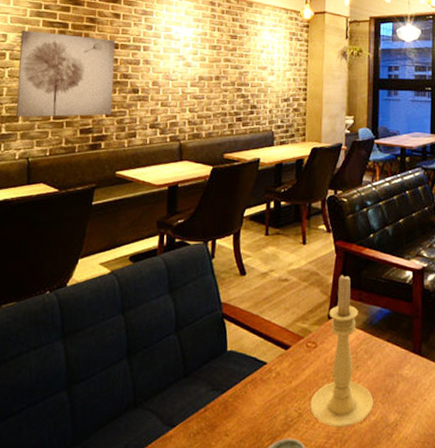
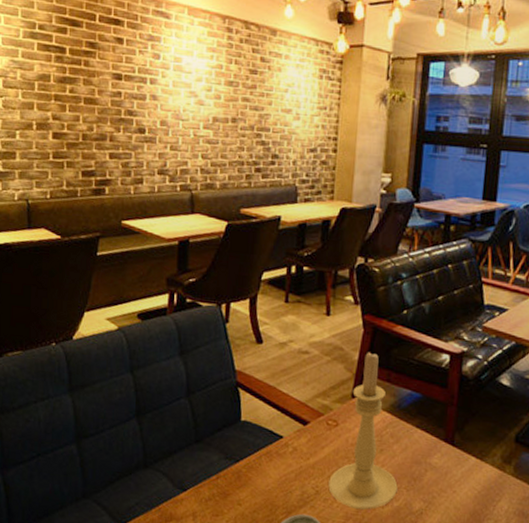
wall art: present [16,30,116,117] -> none [12,53,119,157]

